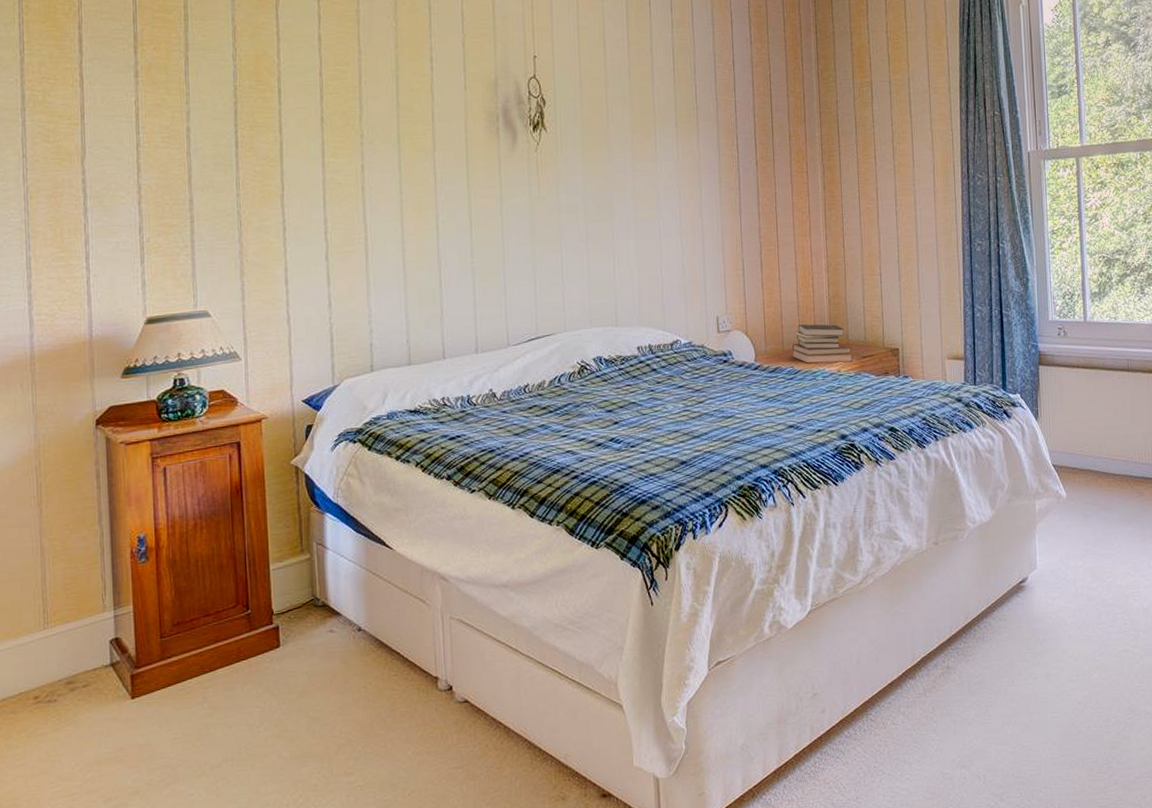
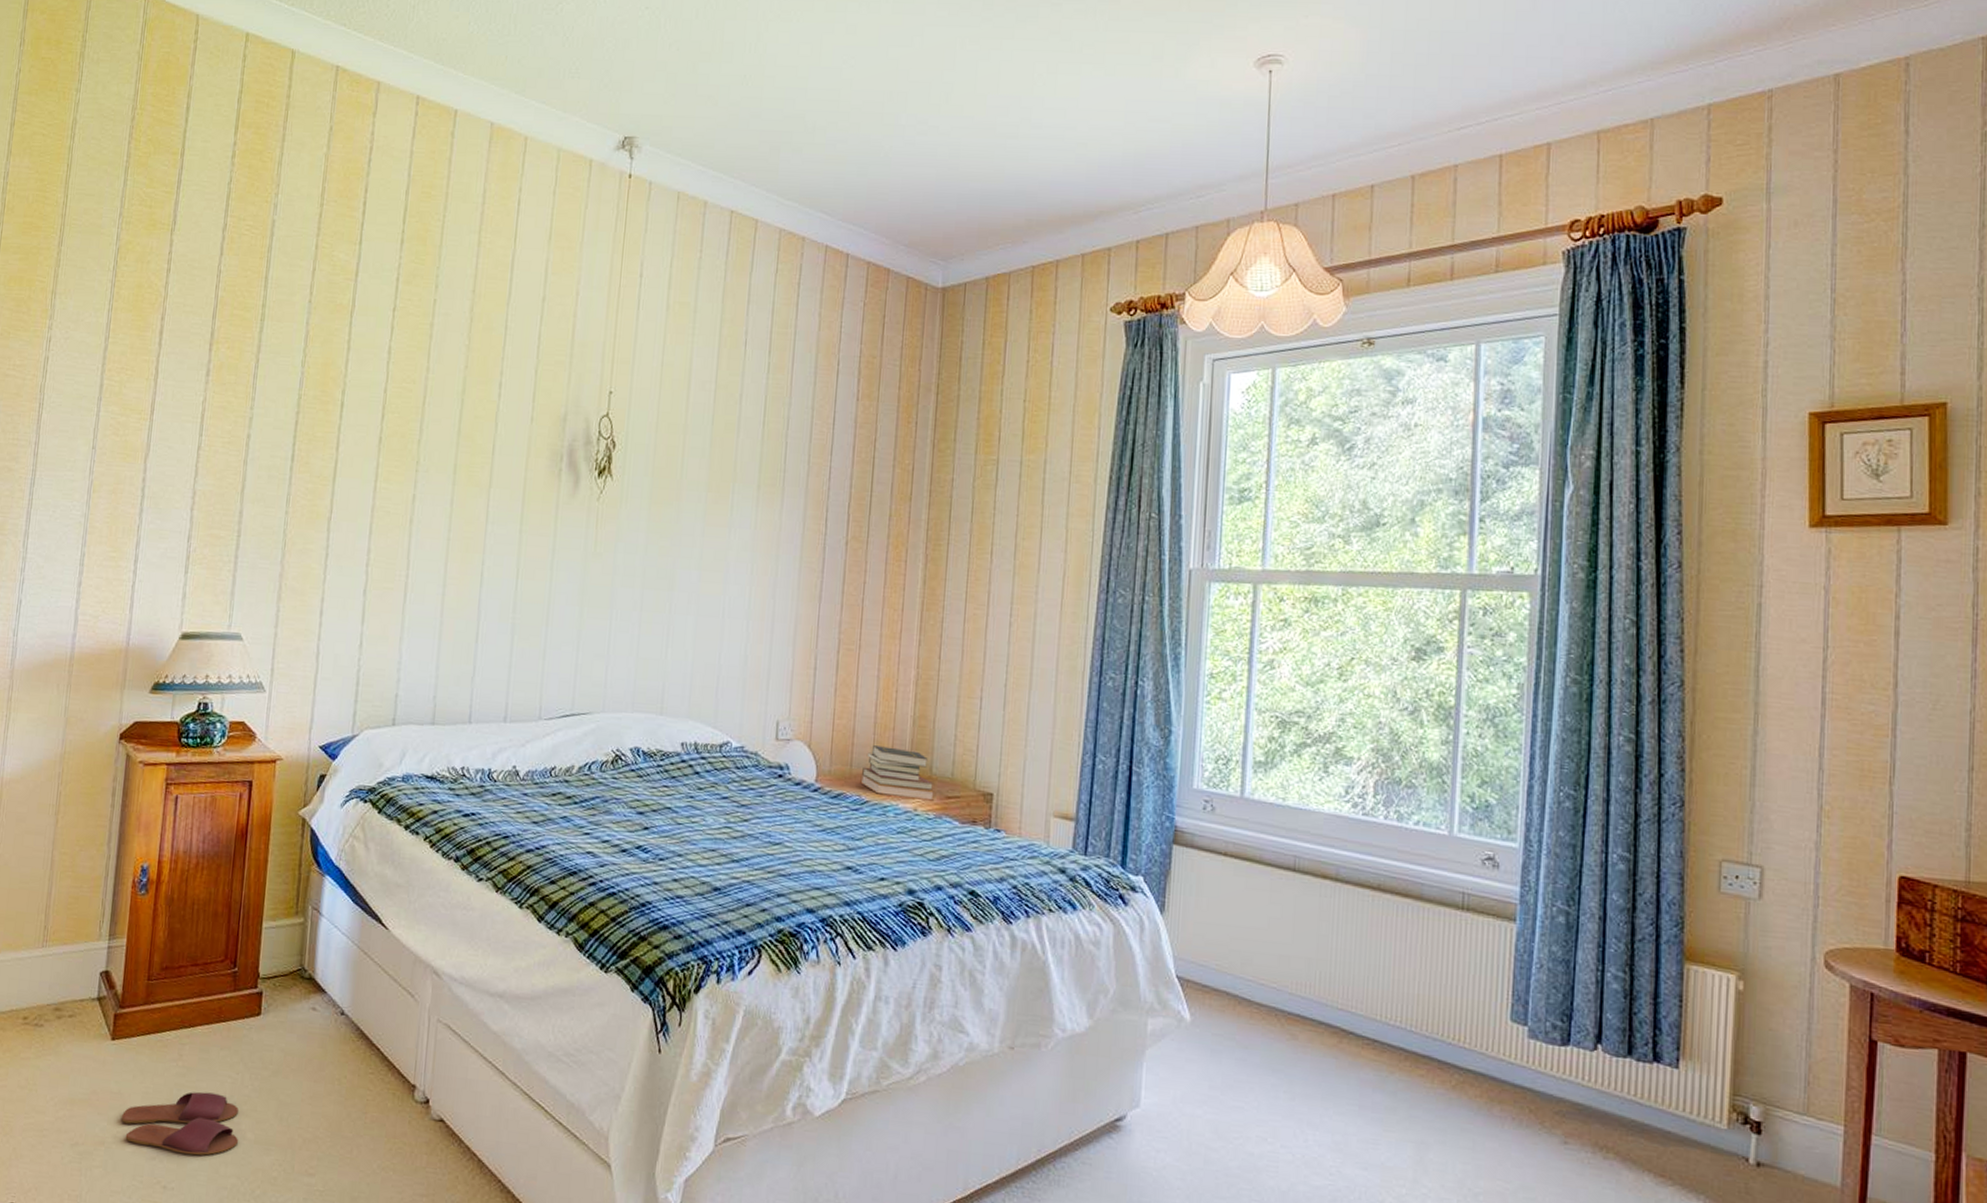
slippers: none [153,724,274,786] -> present [122,1092,238,1156]

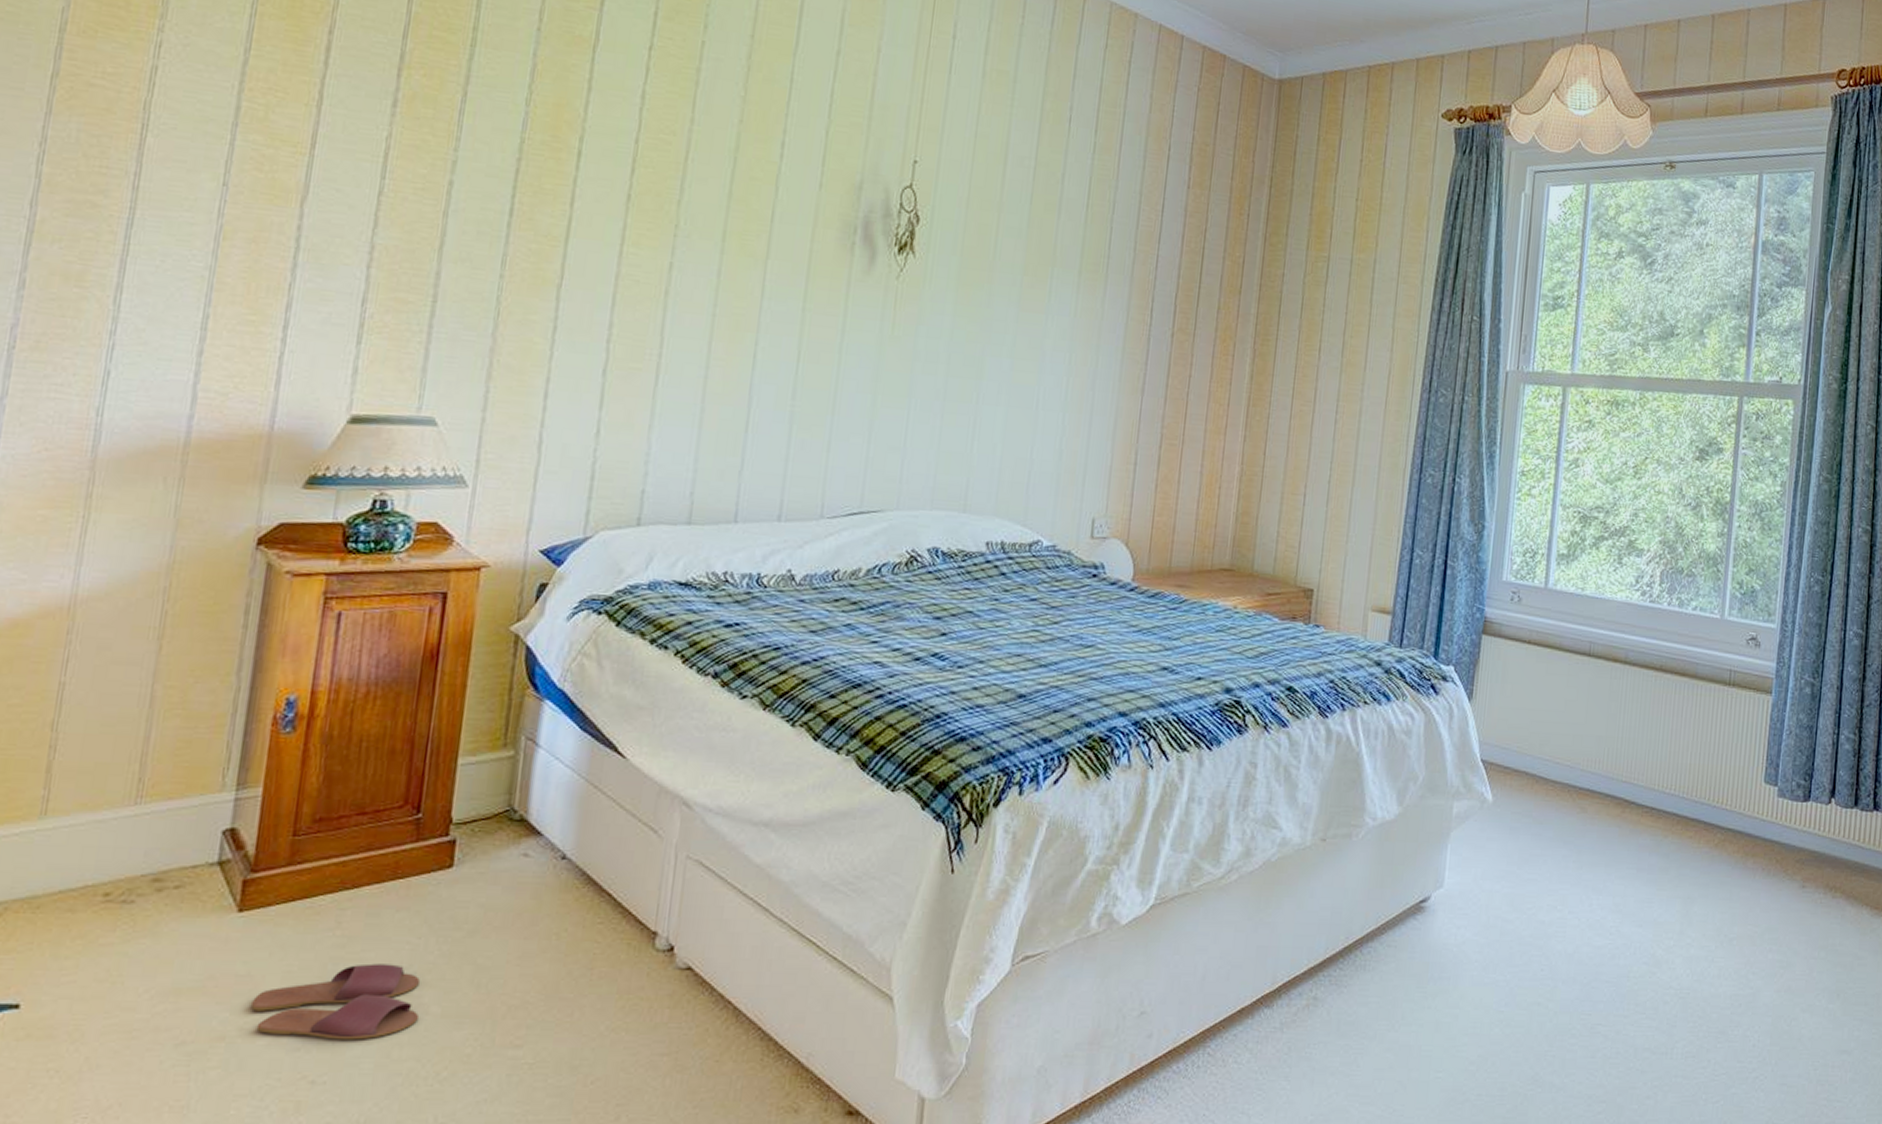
books: present [860,745,934,801] -> none [1179,543,1255,598]

